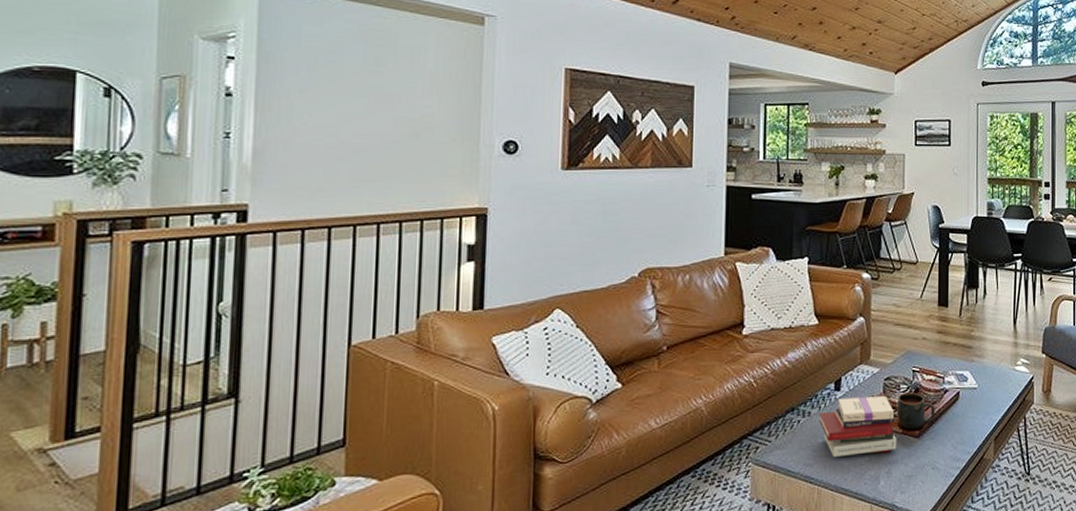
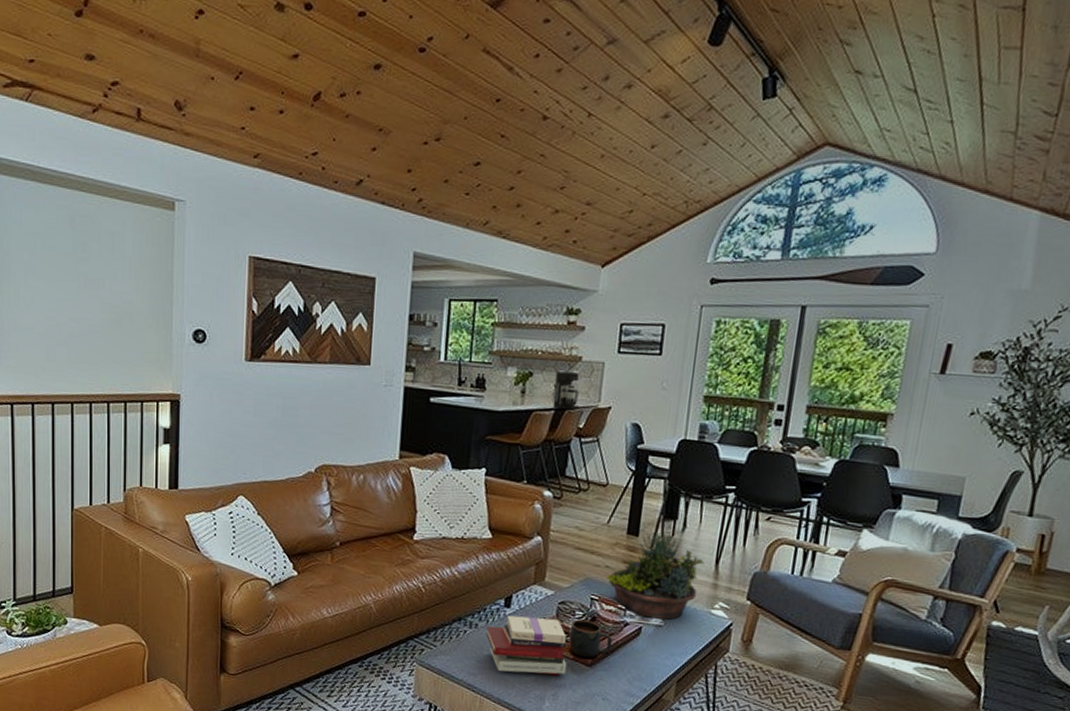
coffee maker: none [864,163,886,198] -> present [553,370,579,410]
succulent planter: none [925,300,1005,383] -> present [606,531,705,620]

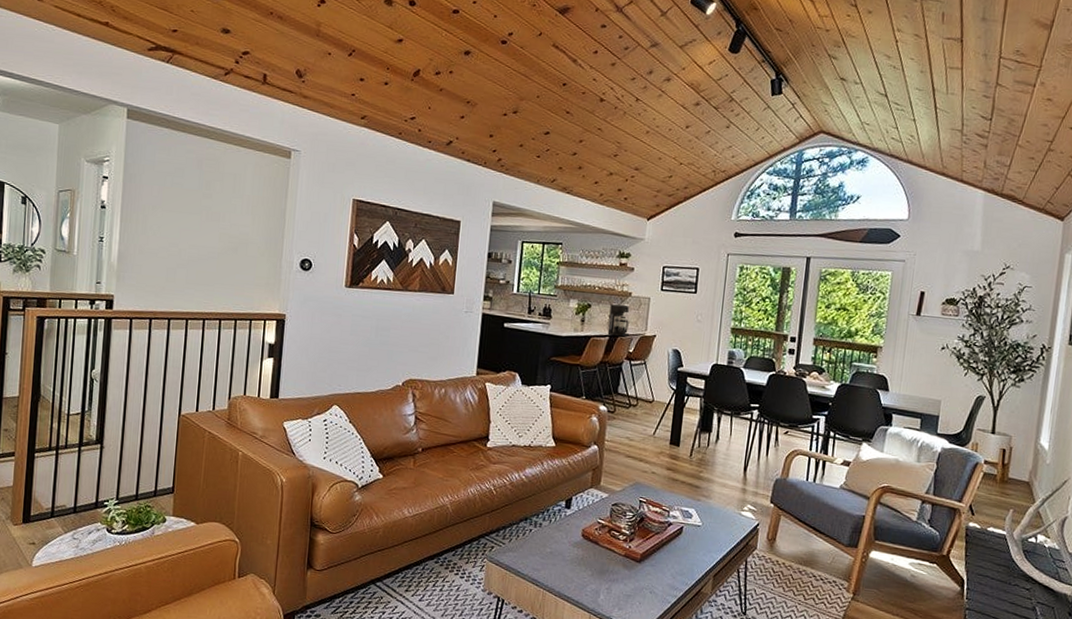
books: present [486,615,567,676] -> none [549,516,619,572]
mug: present [568,619,613,661] -> none [620,519,658,558]
succulent planter: present [606,531,705,620] -> none [653,442,735,521]

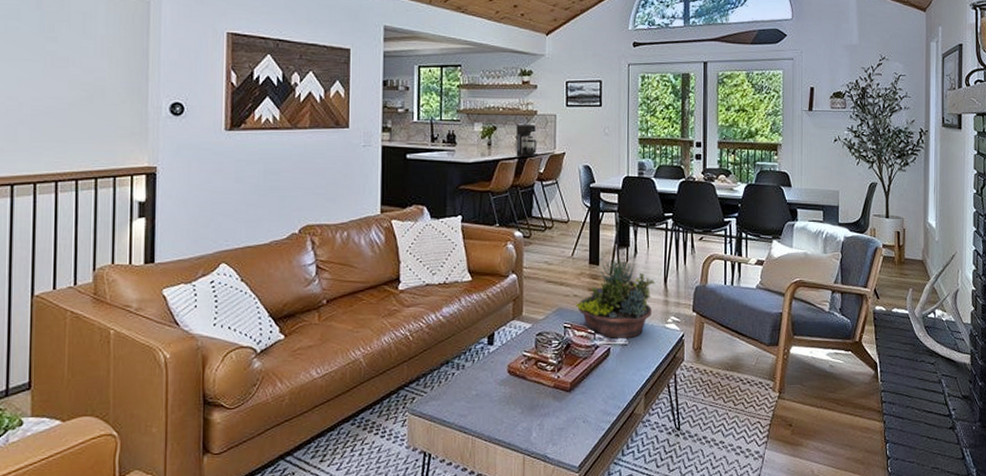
succulent planter: none [653,442,735,521] -> present [576,259,656,340]

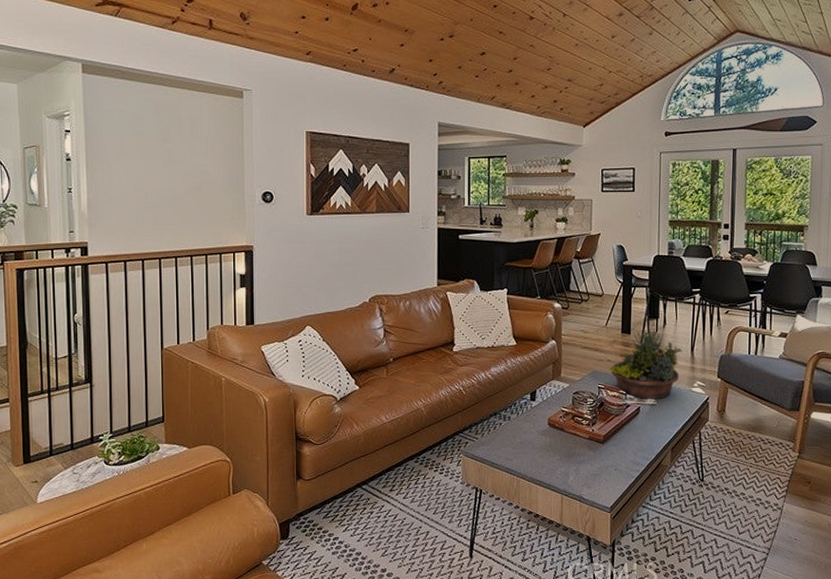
coffee maker: present [516,123,538,158] -> none [555,208,575,238]

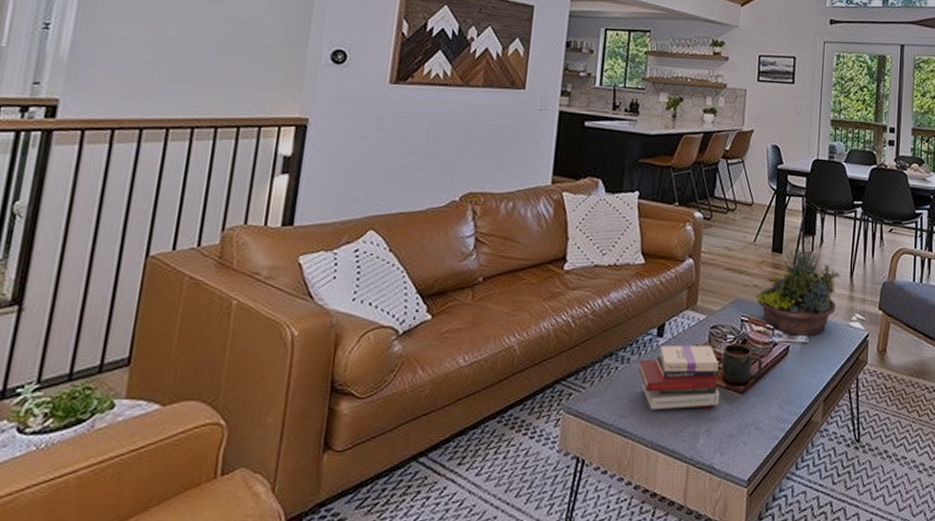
books: none [517,407,584,455] -> present [638,345,720,411]
mug: none [584,405,618,439] -> present [721,343,763,388]

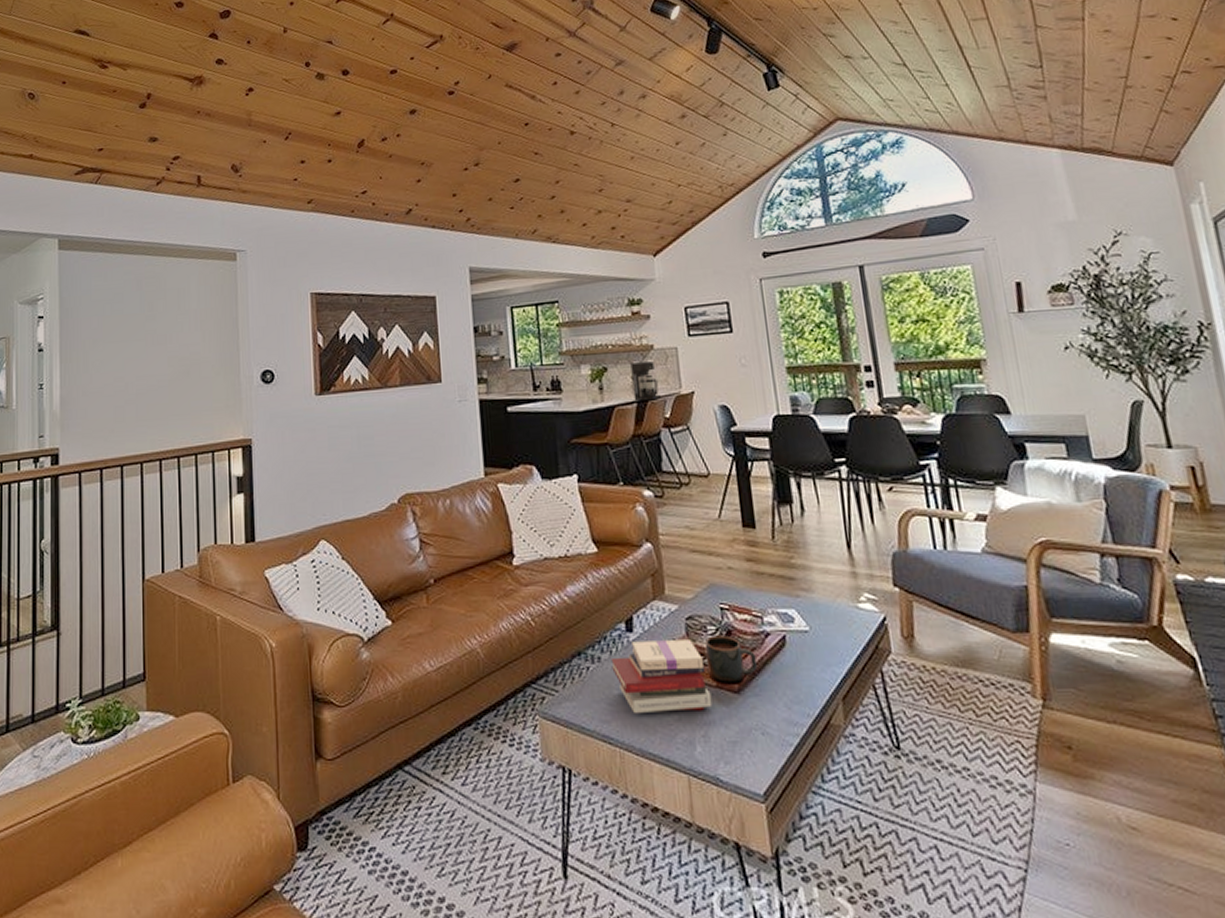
coffee maker: none [701,96,725,134] -> present [630,360,661,402]
succulent planter: present [755,247,841,337] -> none [732,519,837,624]

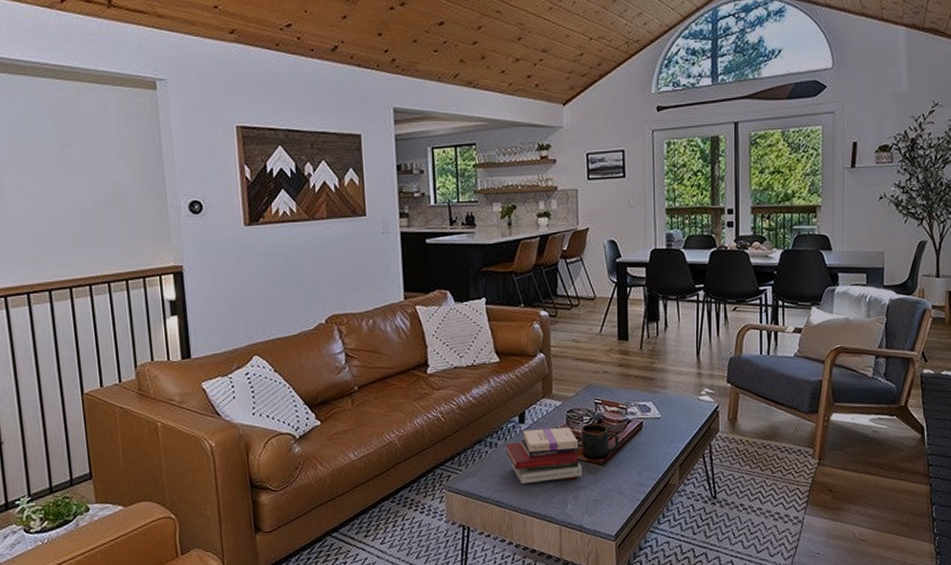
coffee maker: present [630,360,661,402] -> none [536,200,560,236]

